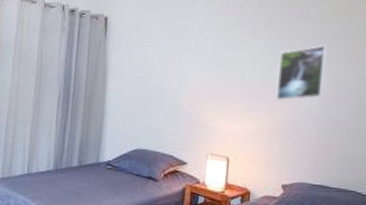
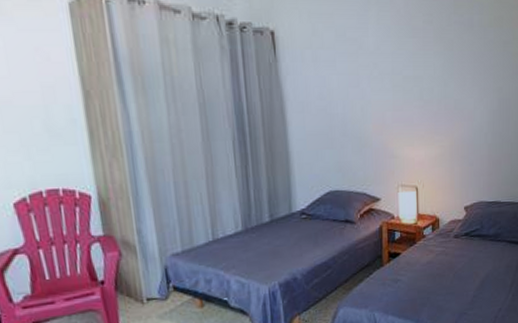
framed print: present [276,45,327,101] -> none [453,57,491,121]

